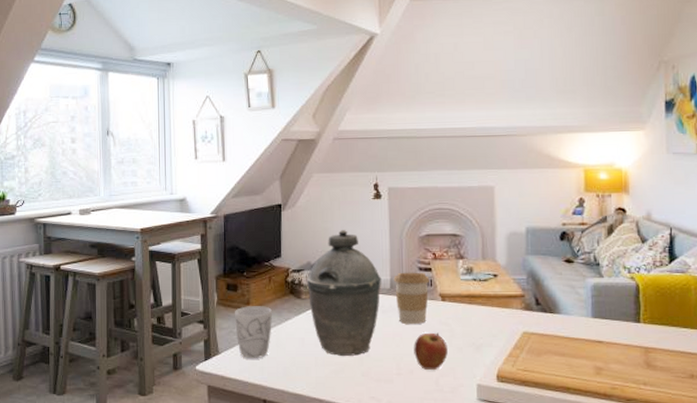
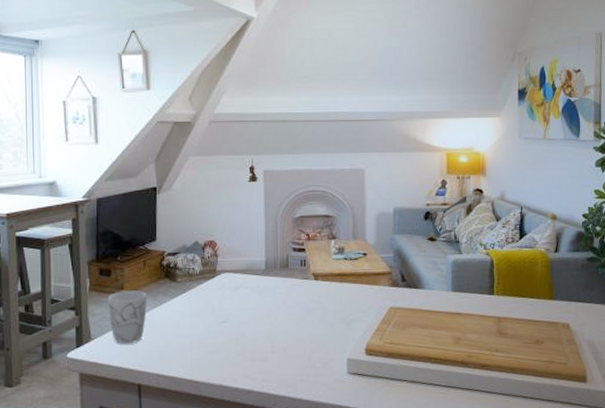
kettle: present [307,230,381,356] -> none [183,213,257,337]
coffee cup: present [393,272,429,325] -> none [268,252,303,304]
fruit: present [414,332,448,370] -> none [288,310,320,347]

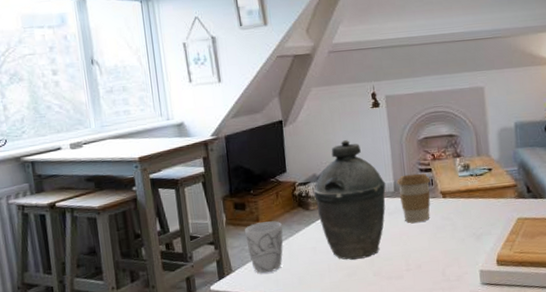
kettle: none [183,213,257,337] -> present [314,140,386,260]
coffee cup: none [268,252,303,304] -> present [396,173,430,223]

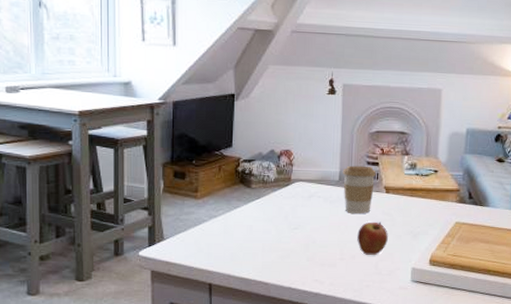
mug: present [244,221,283,274] -> none [181,194,221,245]
kettle: present [314,140,386,260] -> none [258,123,331,242]
fruit: none [420,227,452,263] -> present [357,221,388,255]

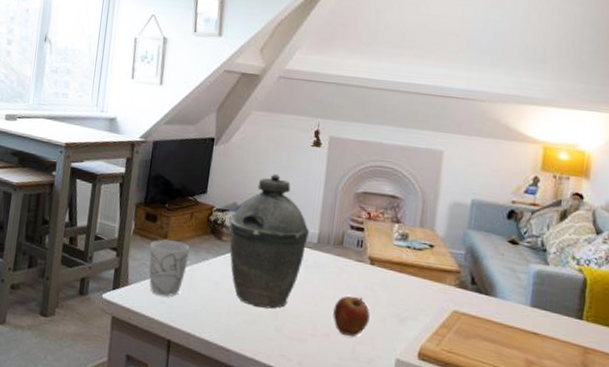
mug: none [181,194,221,245] -> present [148,239,189,296]
kettle: none [258,123,331,242] -> present [229,174,309,309]
coffee cup: present [342,165,376,215] -> none [321,227,360,286]

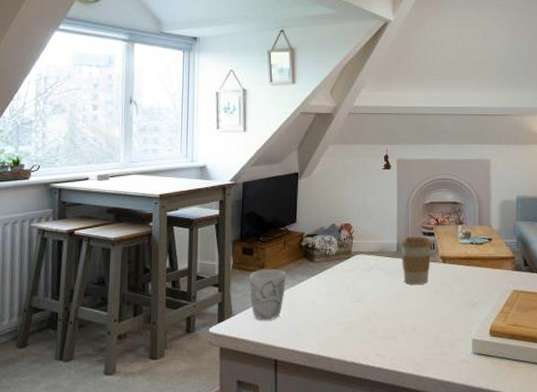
kettle: present [229,174,309,309] -> none [320,197,389,315]
coffee cup: none [321,227,360,286] -> present [400,236,432,285]
fruit: present [333,296,370,337] -> none [417,292,447,327]

